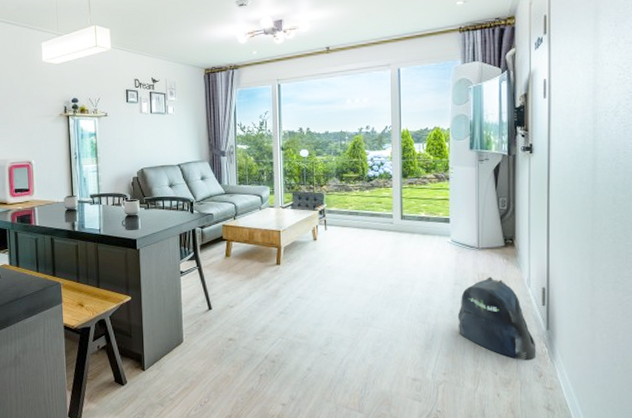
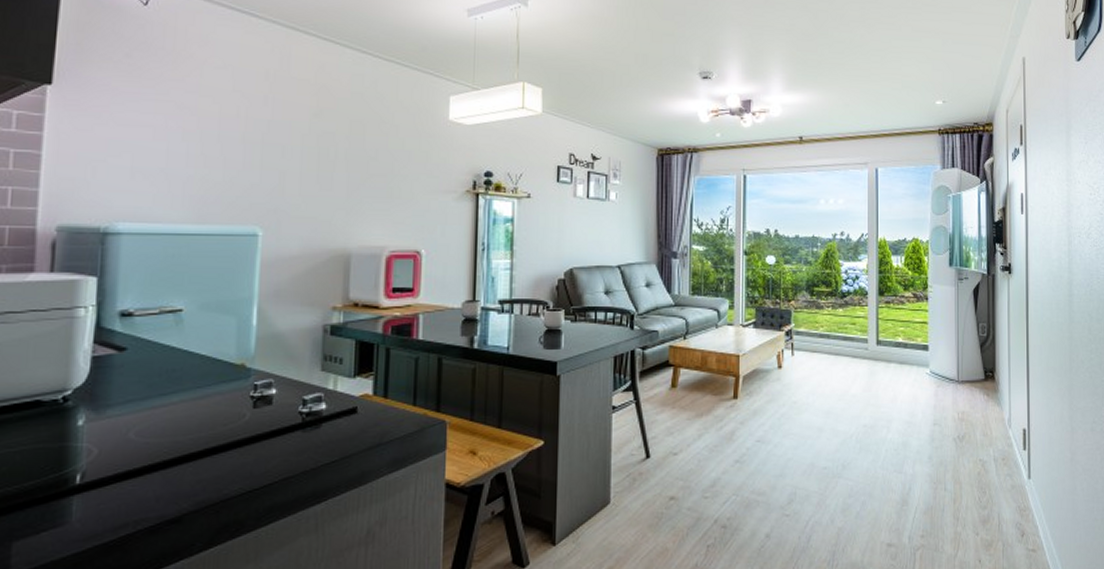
backpack: present [457,277,536,361] -> none [936,415,1018,517]

